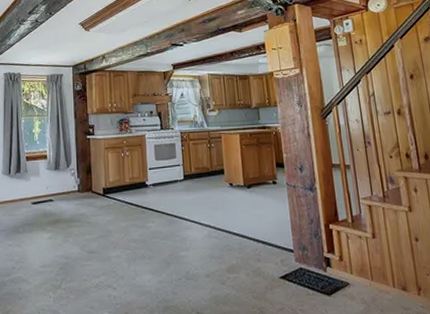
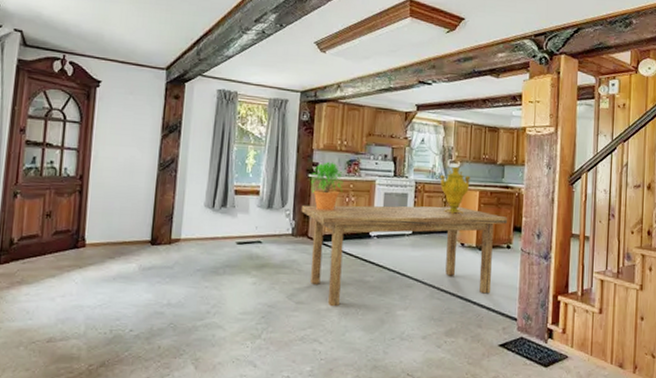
dining table: none [84,150,270,254] -> present [301,205,508,307]
potted plant: none [87,123,118,166] -> present [309,161,344,210]
decorative urn: none [201,115,230,157] -> present [439,167,471,214]

